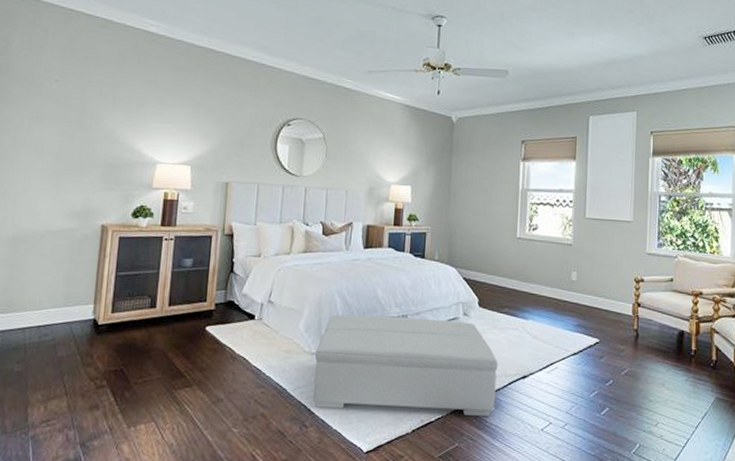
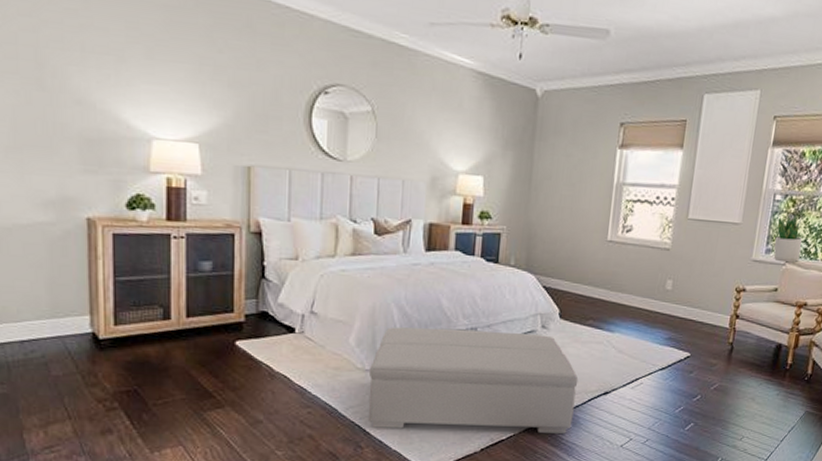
planter: none [664,214,690,256] -> present [774,216,803,263]

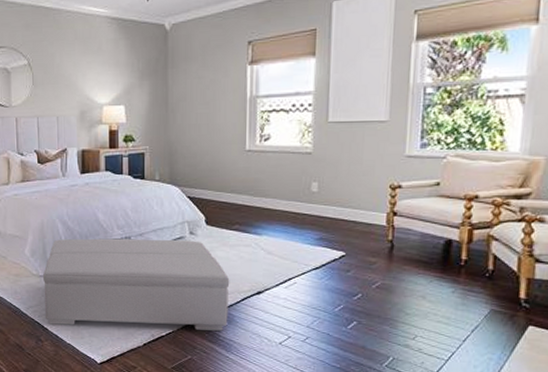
planter: present [774,216,803,263] -> none [430,107,465,156]

